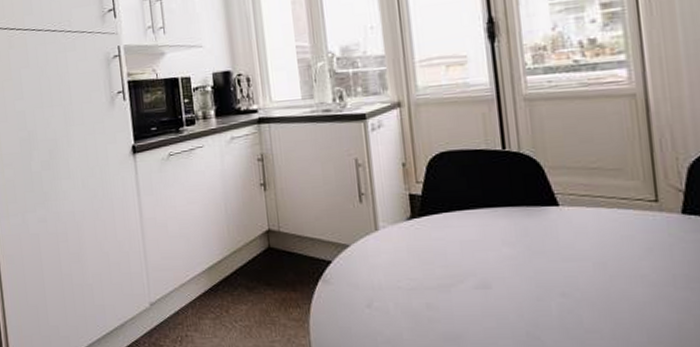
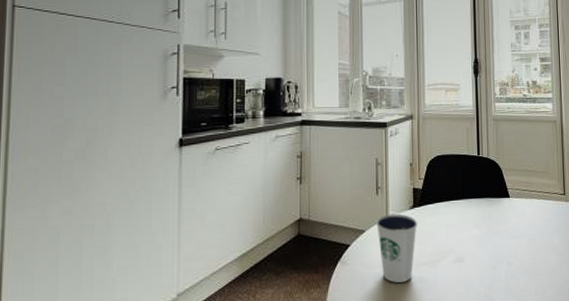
dixie cup: none [363,225,419,309] -> present [376,213,417,283]

